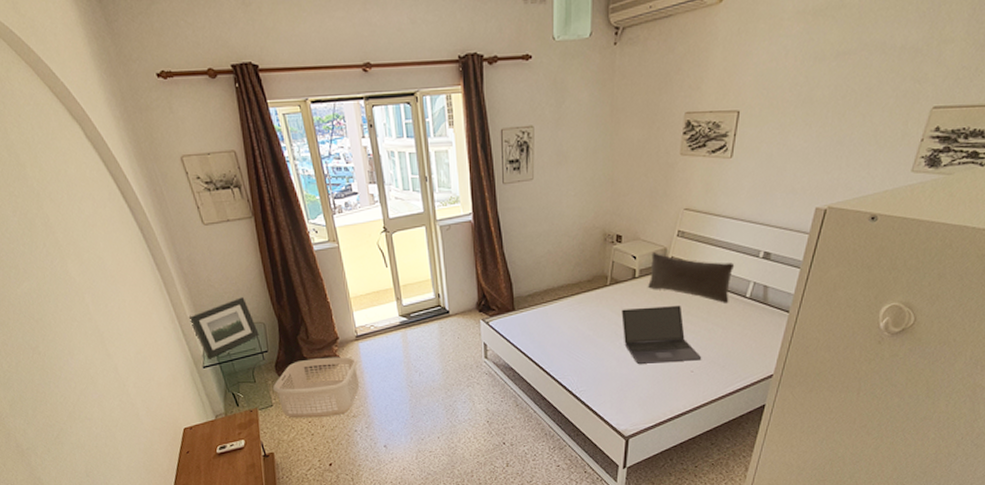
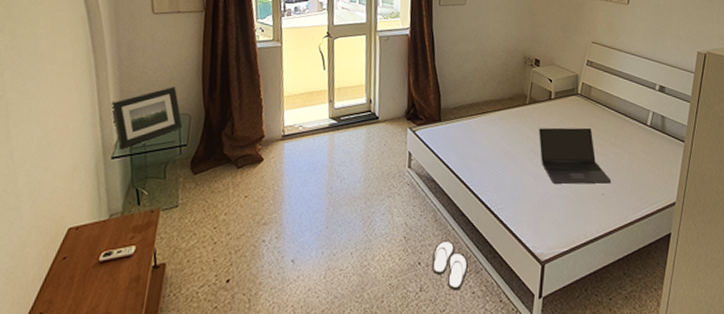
clothes hamper: present [272,357,360,418] -> none [182,156,280,224]
slippers: none [517,422,551,465] -> present [432,240,468,291]
pillow: present [648,253,735,304] -> none [563,78,636,131]

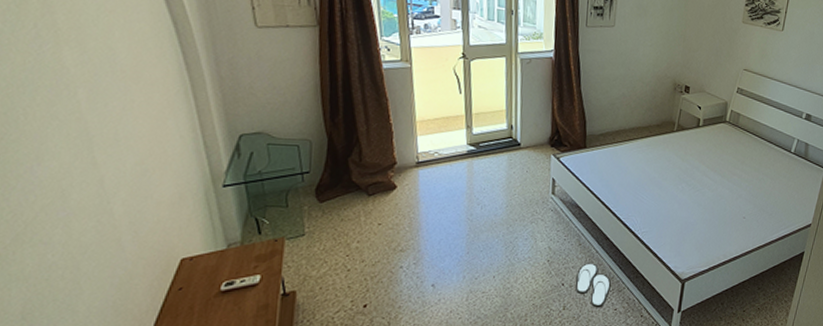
picture frame: present [111,87,182,150] -> none [215,110,302,177]
laptop: present [539,127,612,184] -> none [685,154,753,208]

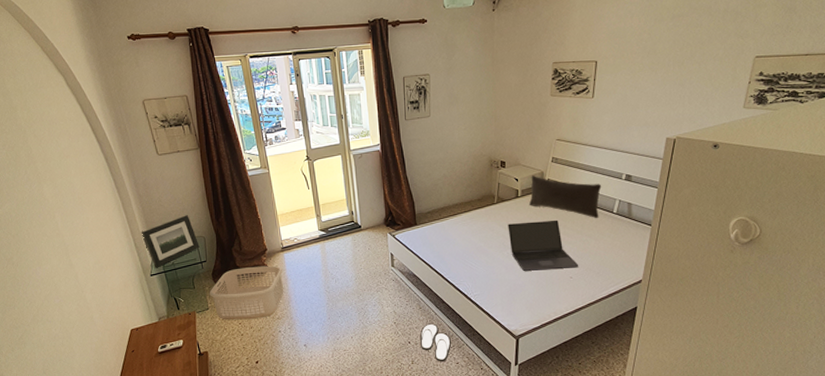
picture frame: none [215,110,302,177] -> present [141,215,200,268]
clothes hamper: none [307,183,415,251] -> present [209,266,284,320]
laptop: none [685,154,753,208] -> present [508,219,579,271]
pillow: none [710,105,783,157] -> present [529,176,602,219]

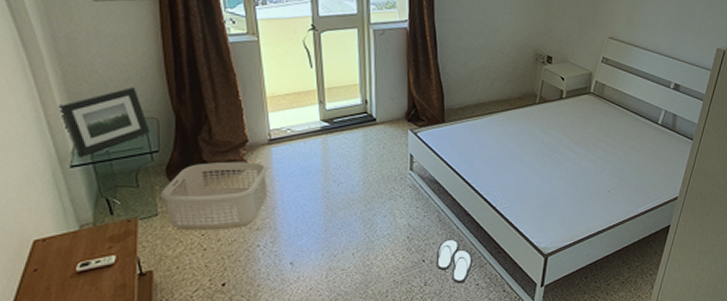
laptop: present [508,219,579,271] -> none [547,127,618,182]
pillow: present [529,176,602,219] -> none [574,76,650,129]

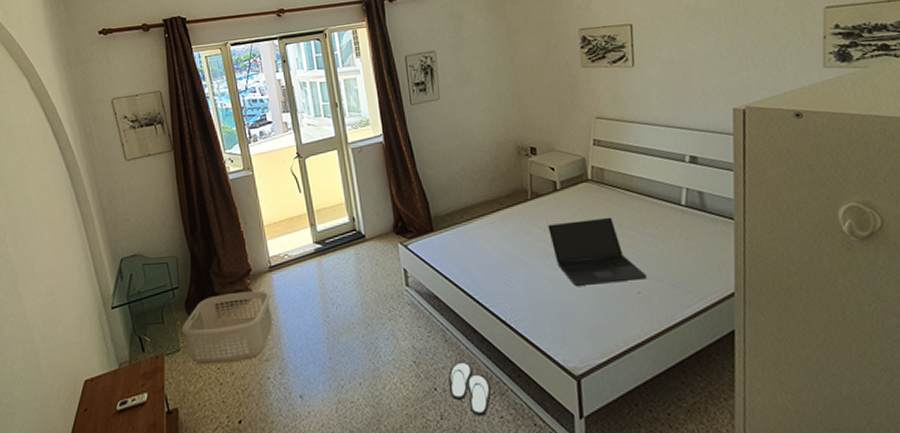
picture frame: present [58,87,150,157] -> none [102,230,171,299]
laptop: none [547,127,618,182] -> present [548,217,647,286]

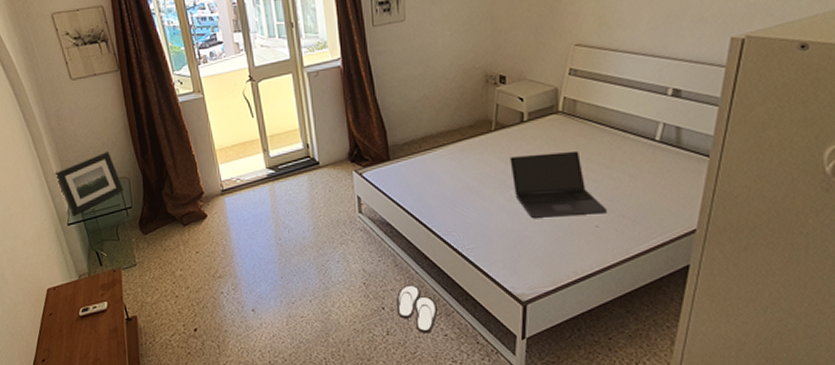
picture frame: none [102,230,171,299] -> present [54,152,123,216]
clothes hamper: present [181,290,273,365] -> none [136,212,226,279]

